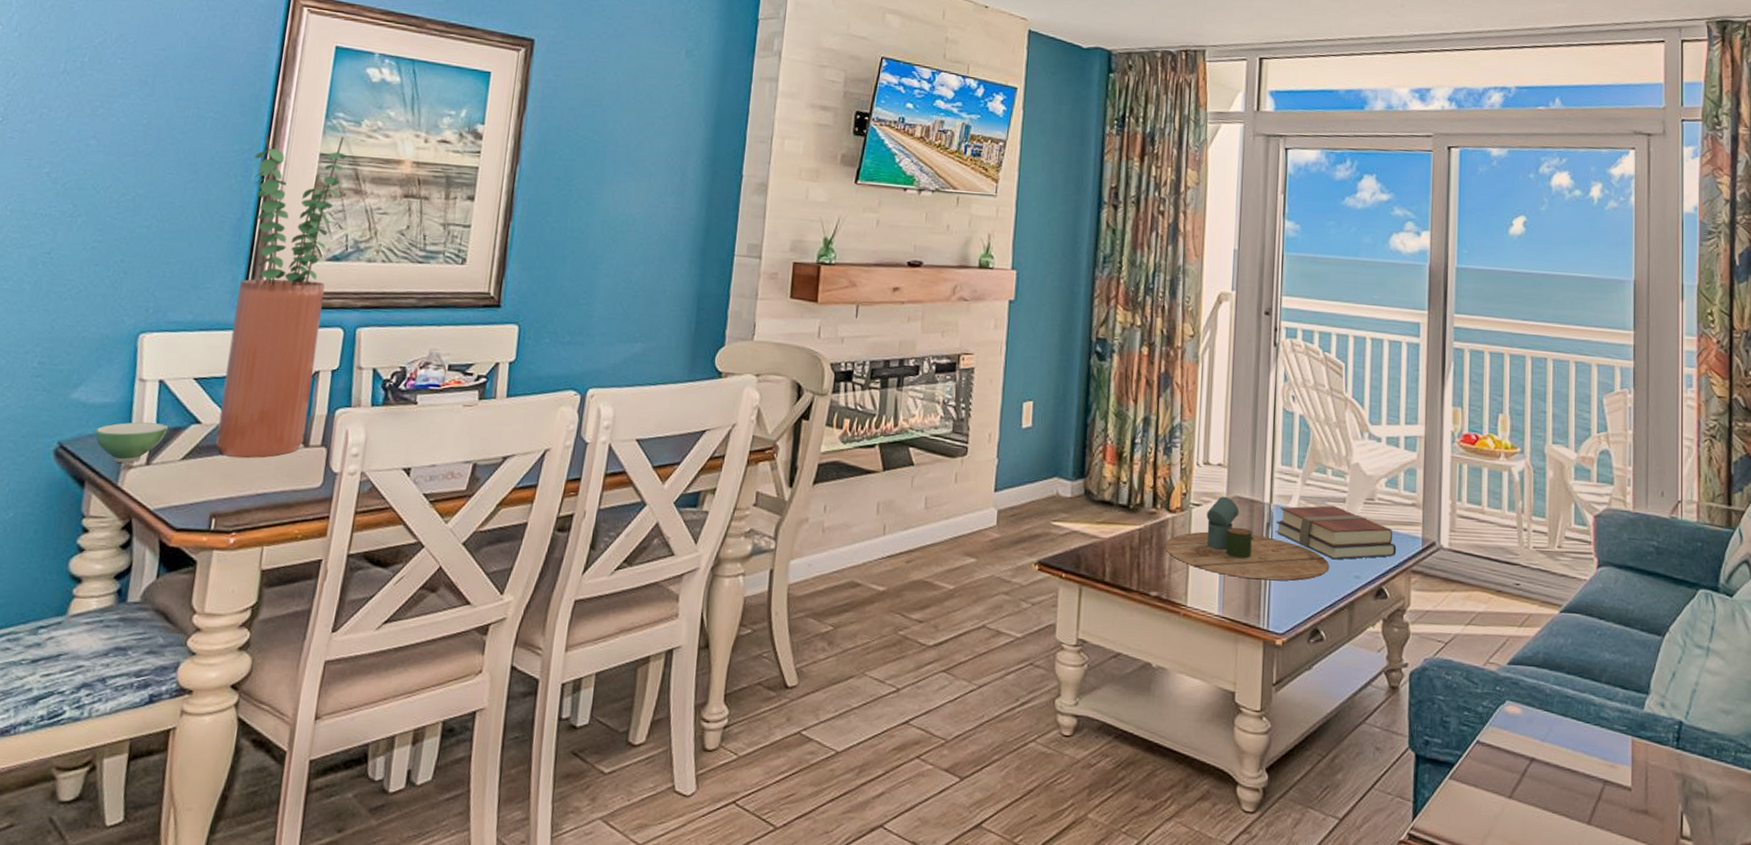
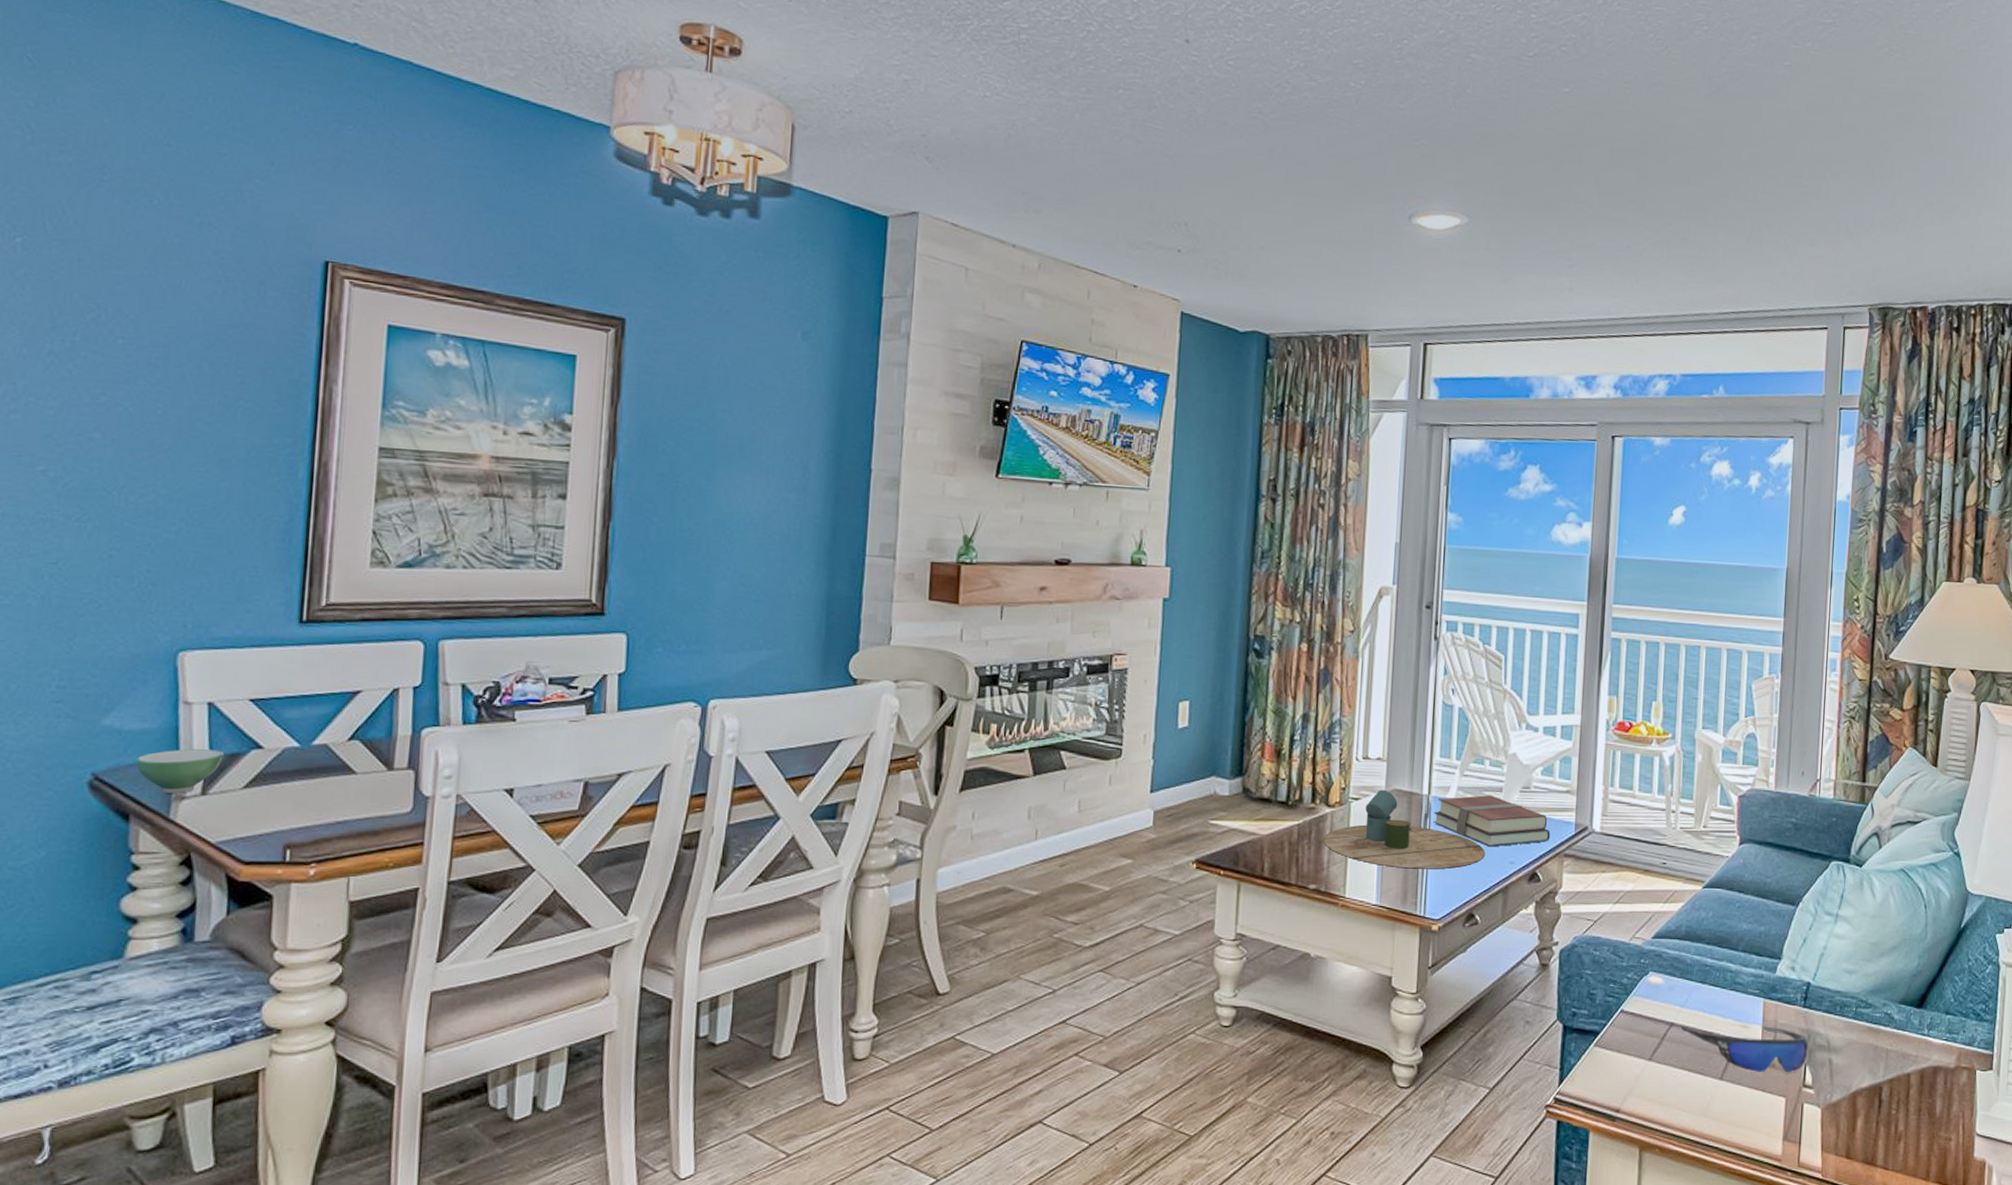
vase: present [215,135,347,458] -> none [282,427,412,784]
sunglasses: none [1542,761,1684,822] -> present [1680,1025,1808,1073]

